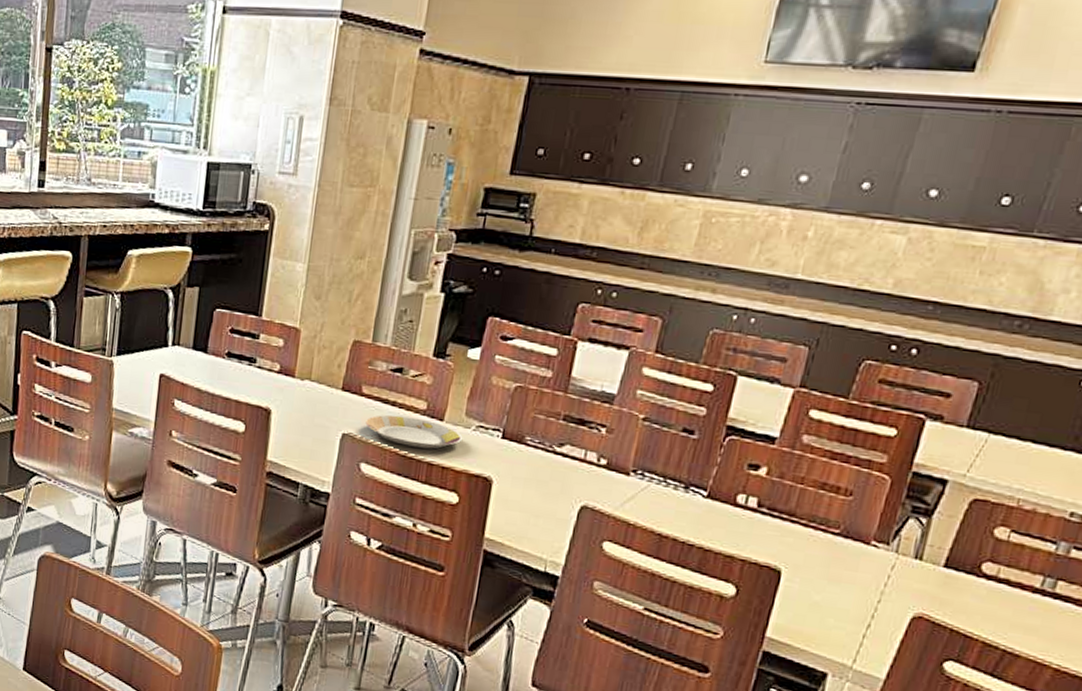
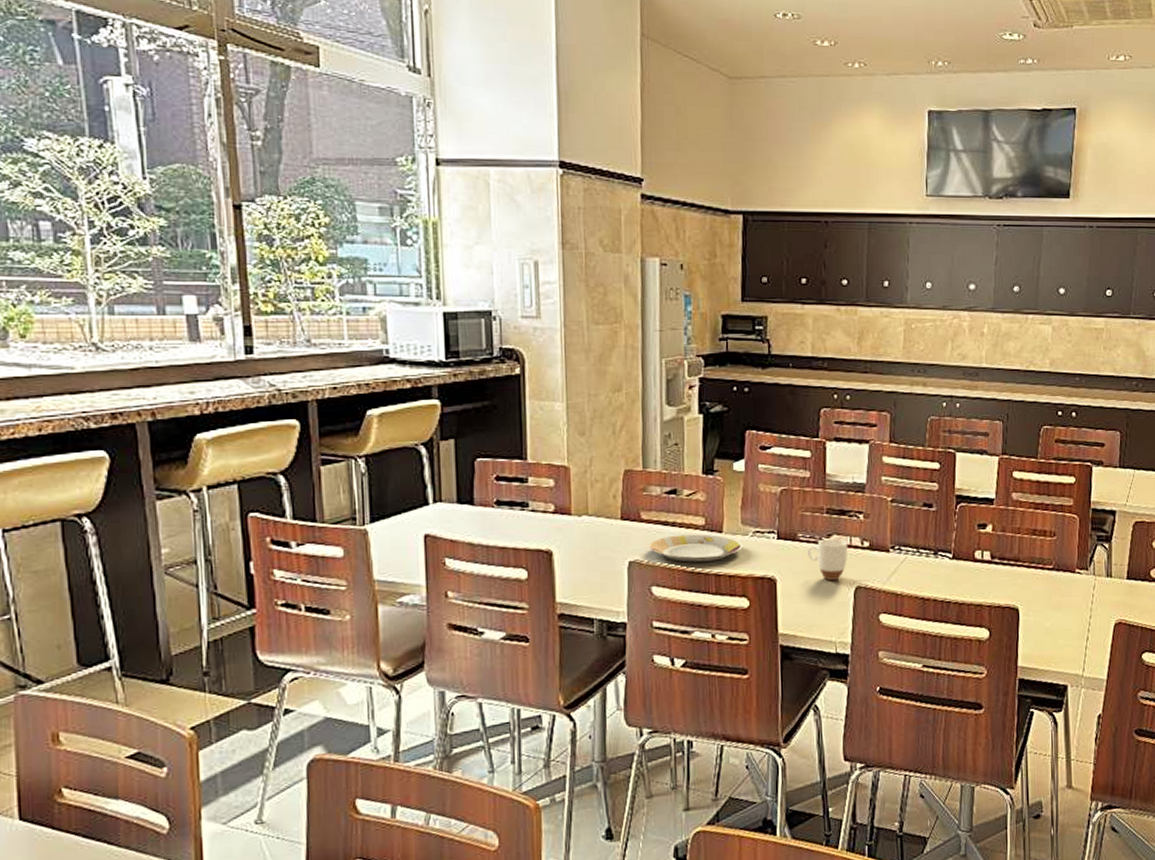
mug: none [531,447,582,495] -> present [807,538,848,581]

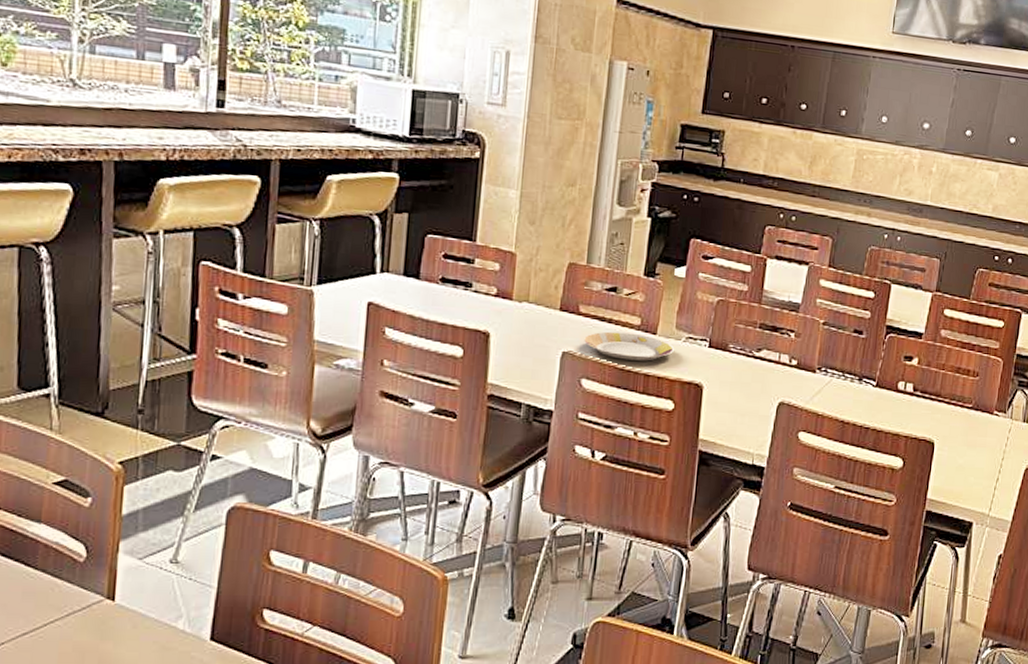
mug: present [807,538,848,581] -> none [735,352,777,394]

